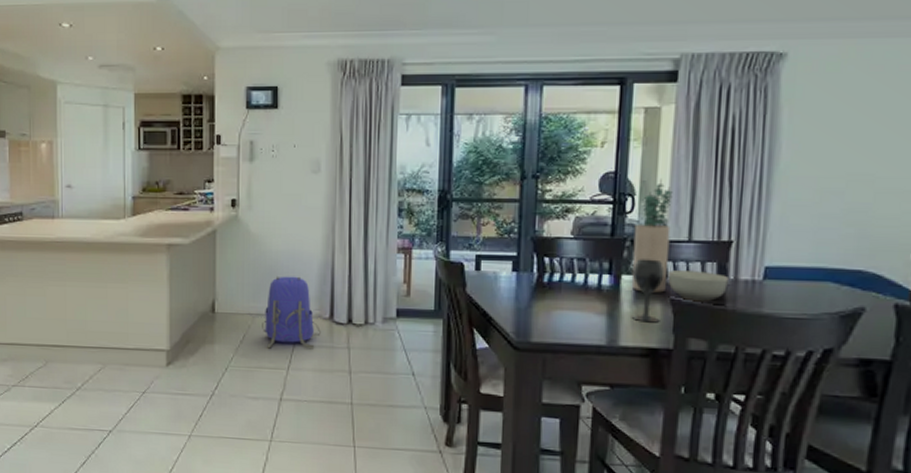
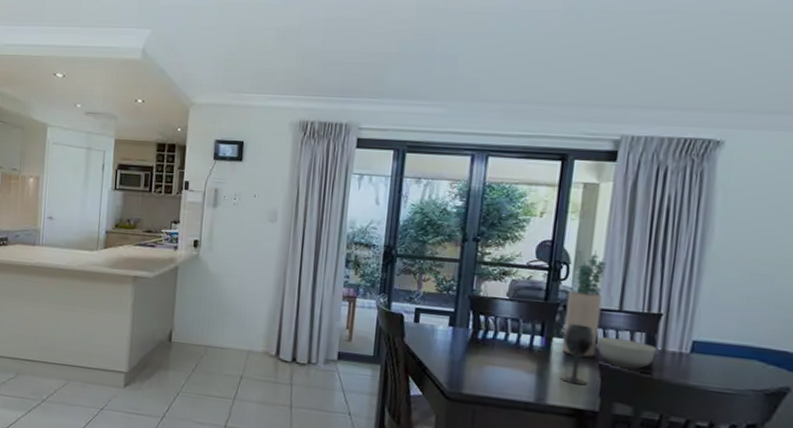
backpack: present [262,275,321,350] -> none [213,312,267,383]

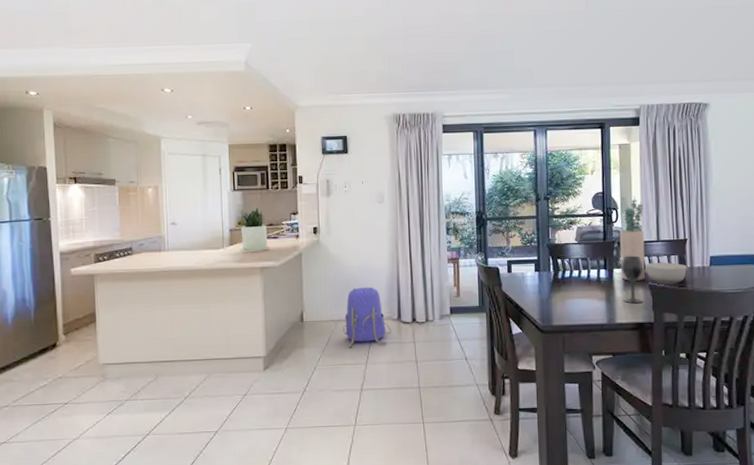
planter: none [114,211,146,260] -> present [240,208,270,253]
backpack: none [213,312,267,383] -> present [343,287,391,348]

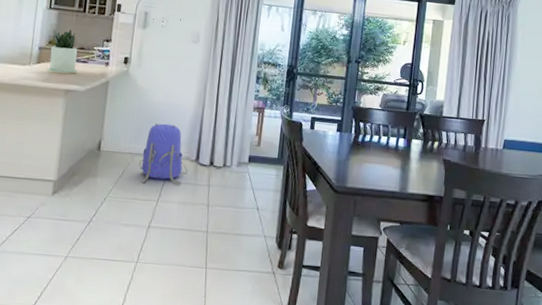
vase: present [619,196,646,281] -> none [418,72,448,154]
wine glass: present [621,256,643,304] -> none [418,128,441,177]
bowl: present [645,262,688,286] -> none [442,138,482,163]

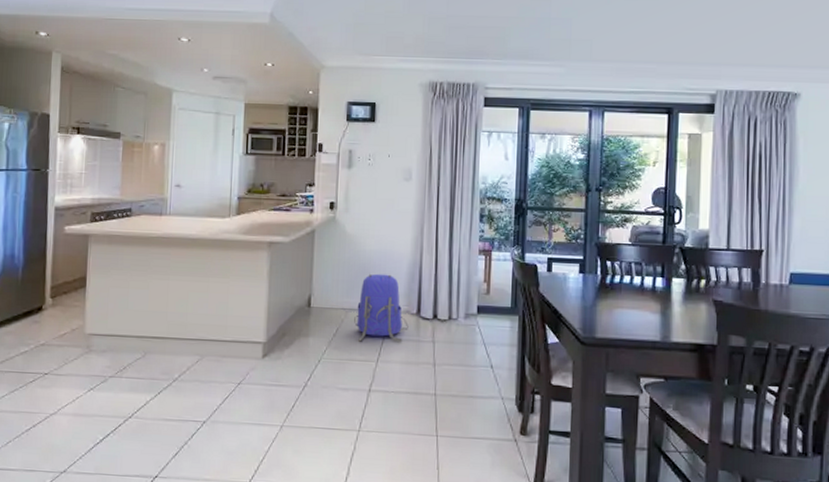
planter: present [47,29,78,74] -> none [248,175,281,225]

